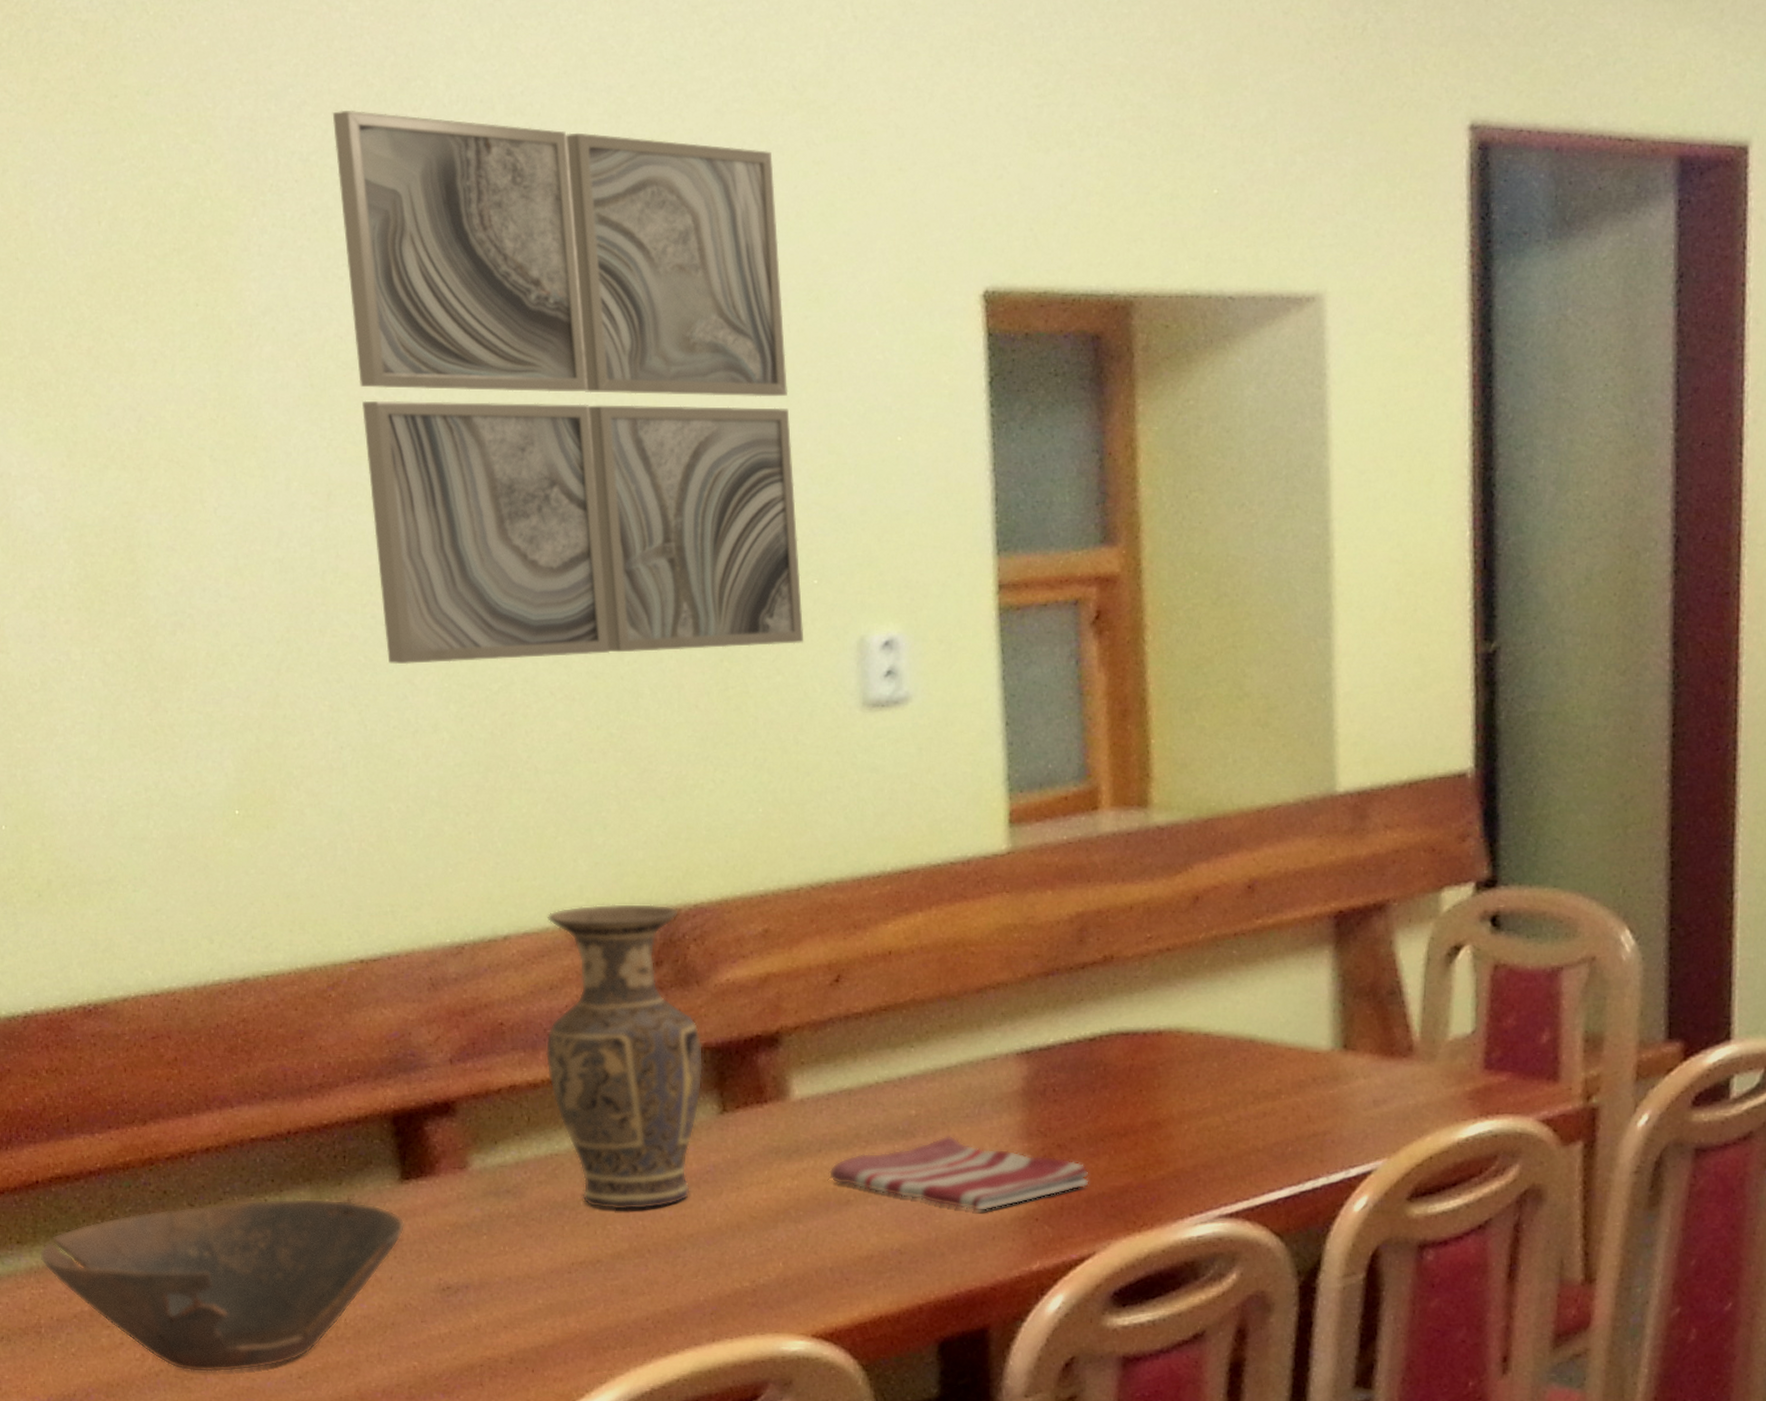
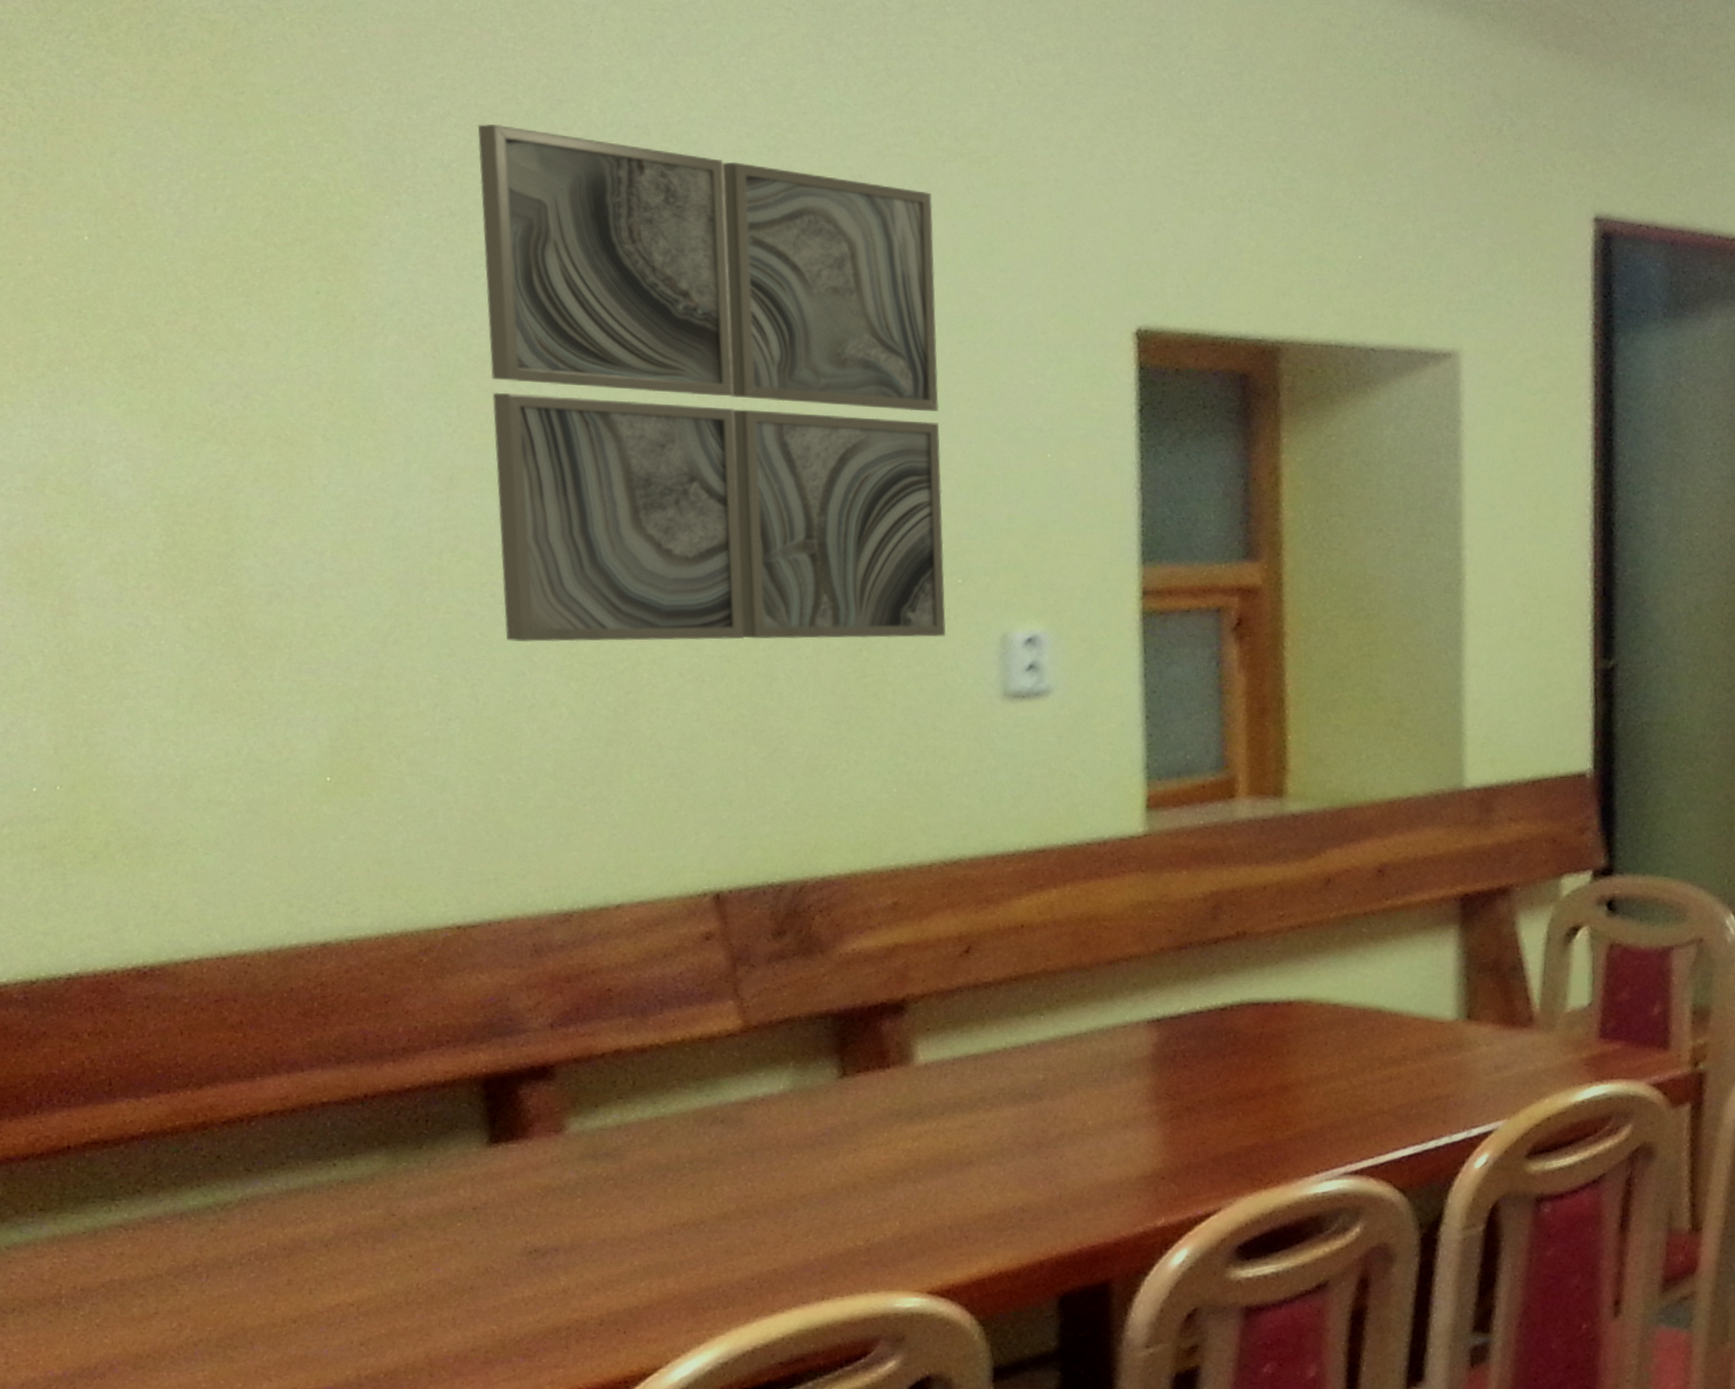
bowl: present [39,1198,405,1373] -> none [64,1162,491,1341]
vase: present [545,903,704,1211] -> none [655,875,825,1173]
dish towel: present [829,1134,1089,1212] -> none [952,1098,1217,1171]

